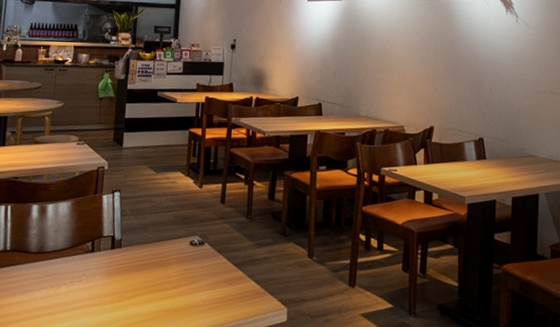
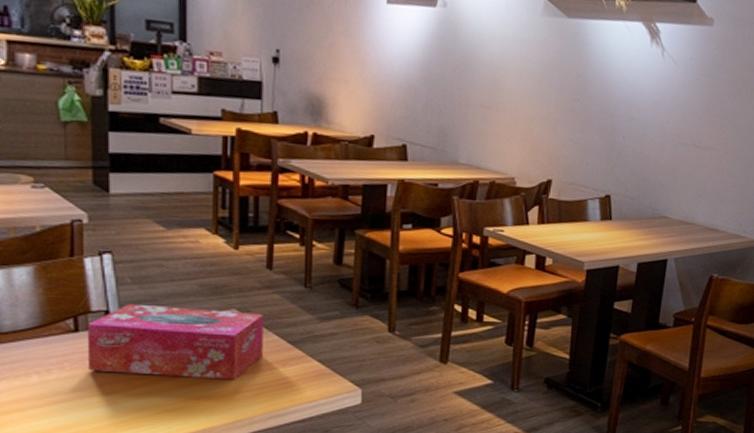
tissue box: none [97,230,217,296] -> present [86,303,263,380]

